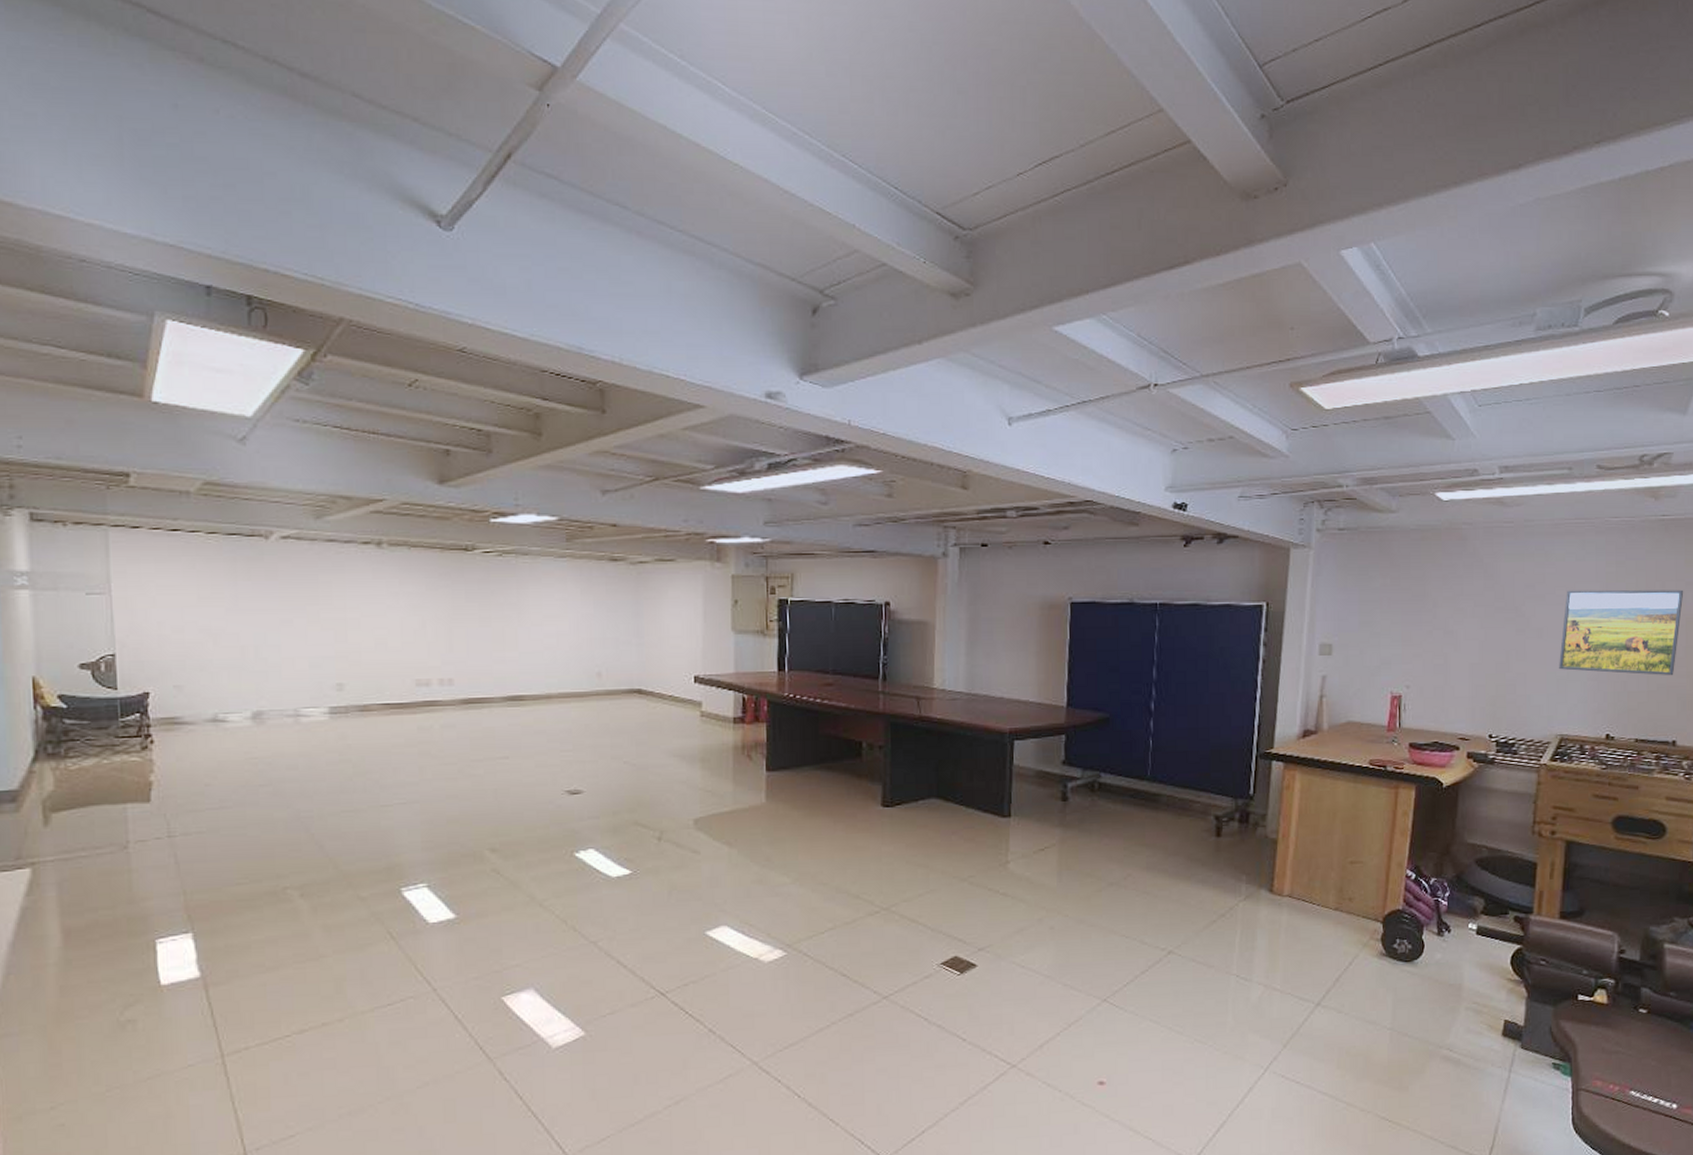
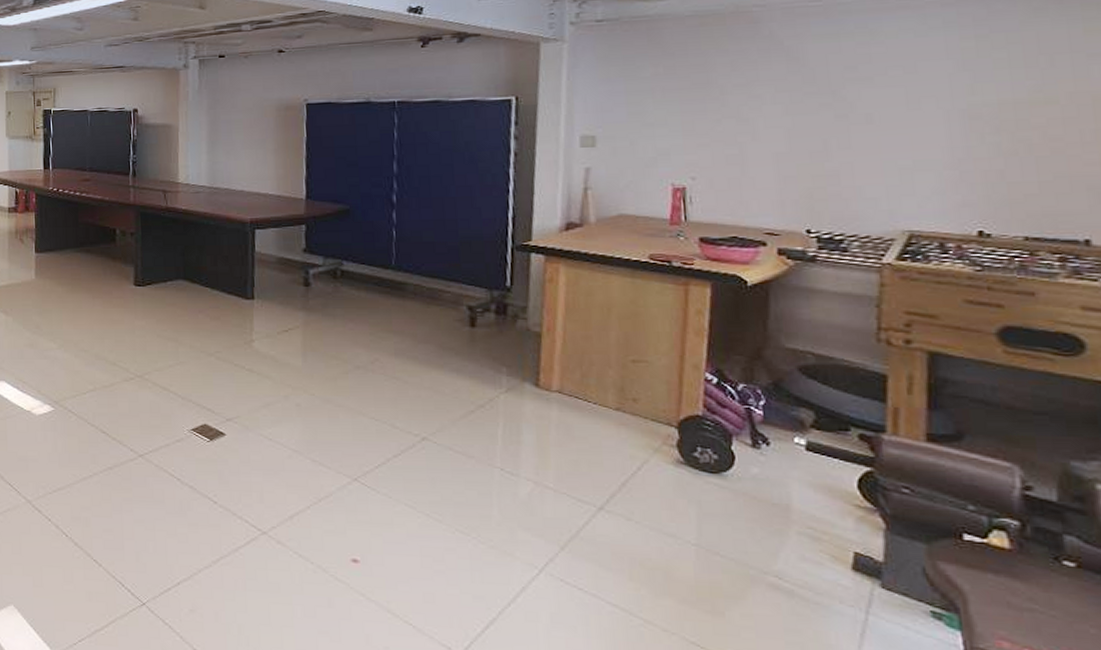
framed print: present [1559,589,1684,675] -> none [899,63,1086,163]

